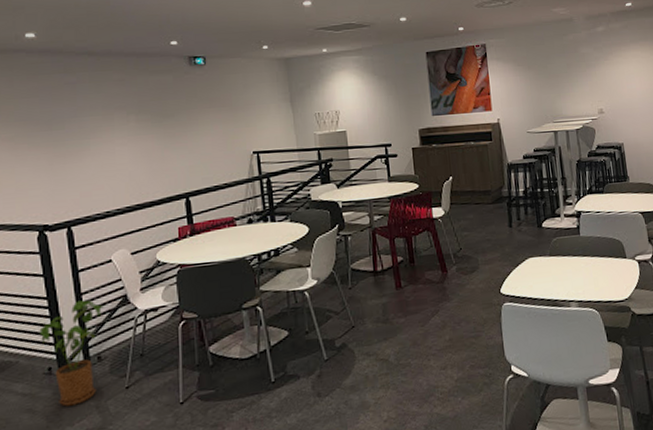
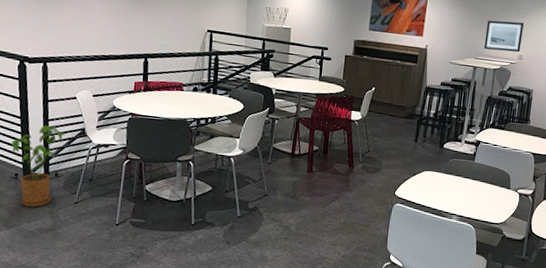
wall art: none [557,75,599,111] -> present [484,20,524,53]

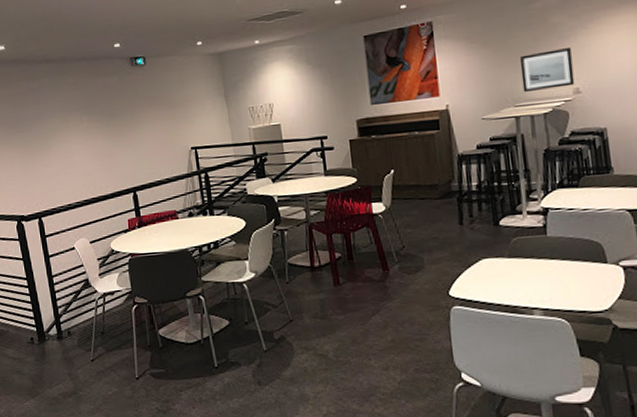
house plant: present [11,125,66,208] -> none [22,282,71,372]

